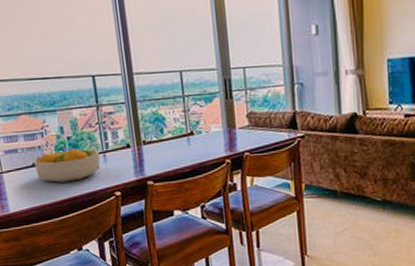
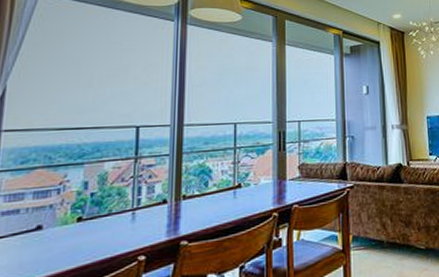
fruit bowl: present [33,148,101,183] -> none [38,206,128,249]

